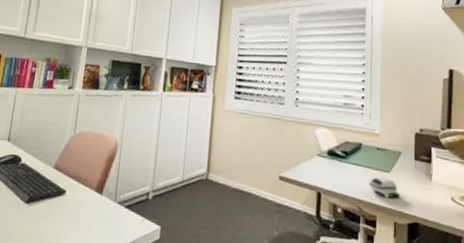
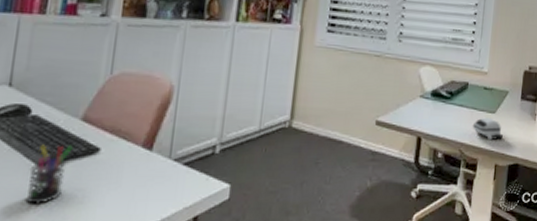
pen holder: none [15,186,48,233] -> present [25,144,73,204]

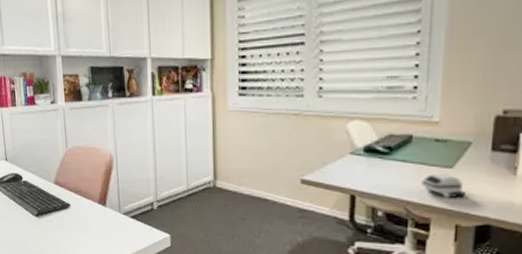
pen holder: present [25,144,73,204] -> none [30,201,53,243]

